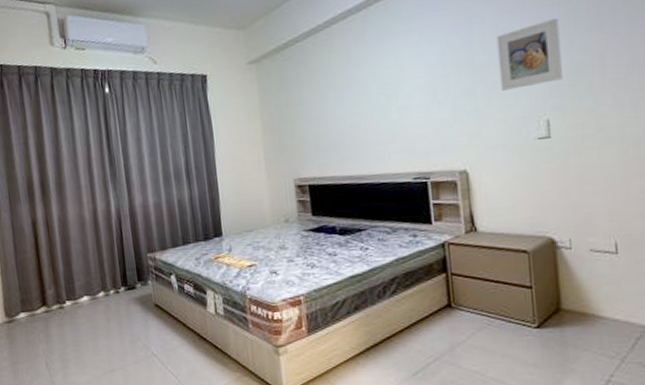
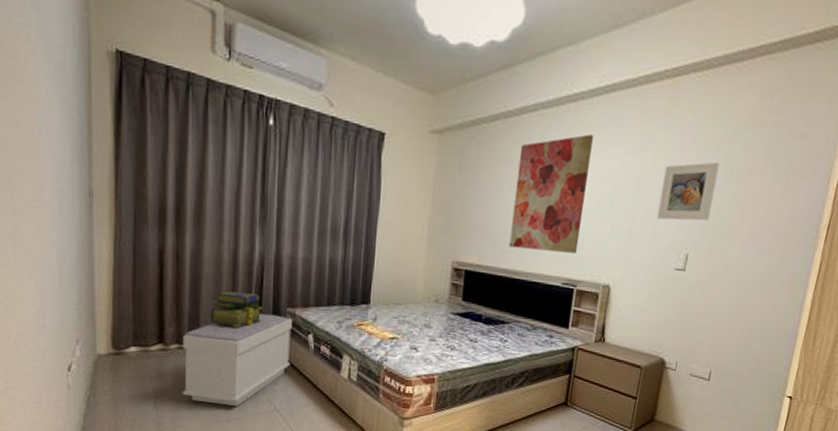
bench: none [61,262,159,357] -> present [182,313,292,406]
stack of books: none [81,246,127,280] -> present [209,291,262,328]
wall art: none [337,26,422,153] -> present [509,134,594,253]

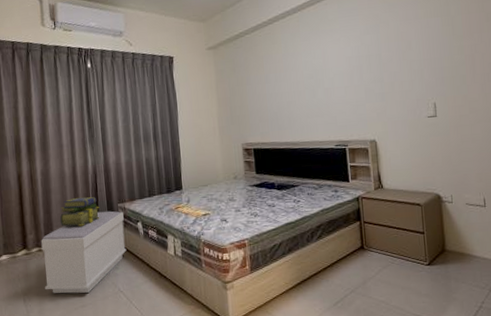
wall art: present [509,134,594,253] -> none [278,26,342,124]
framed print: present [656,162,720,221] -> none [397,26,445,80]

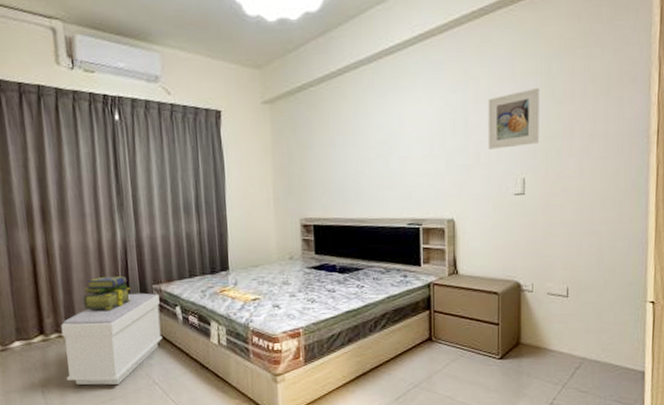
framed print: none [397,26,445,80] -> present [488,87,540,149]

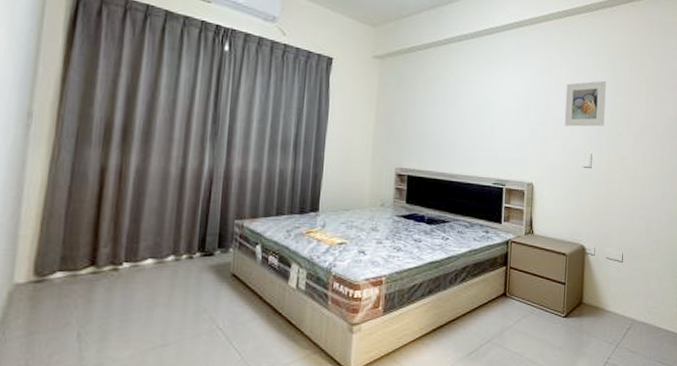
bench: present [61,293,163,385] -> none [112,227,240,328]
stack of books: present [83,276,131,310] -> none [151,206,209,243]

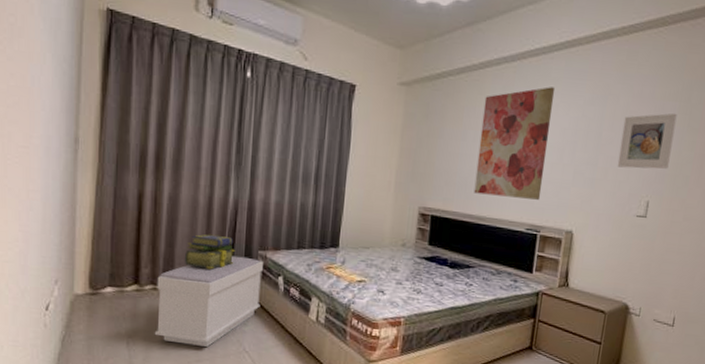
bench: none [112,227,240,328] -> present [154,255,263,347]
stack of books: none [151,206,209,243] -> present [184,234,235,269]
wall art: none [445,59,509,157] -> present [473,87,556,200]

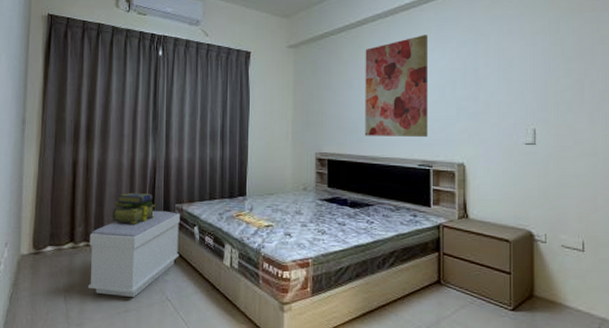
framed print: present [617,113,677,169] -> none [498,45,549,100]

